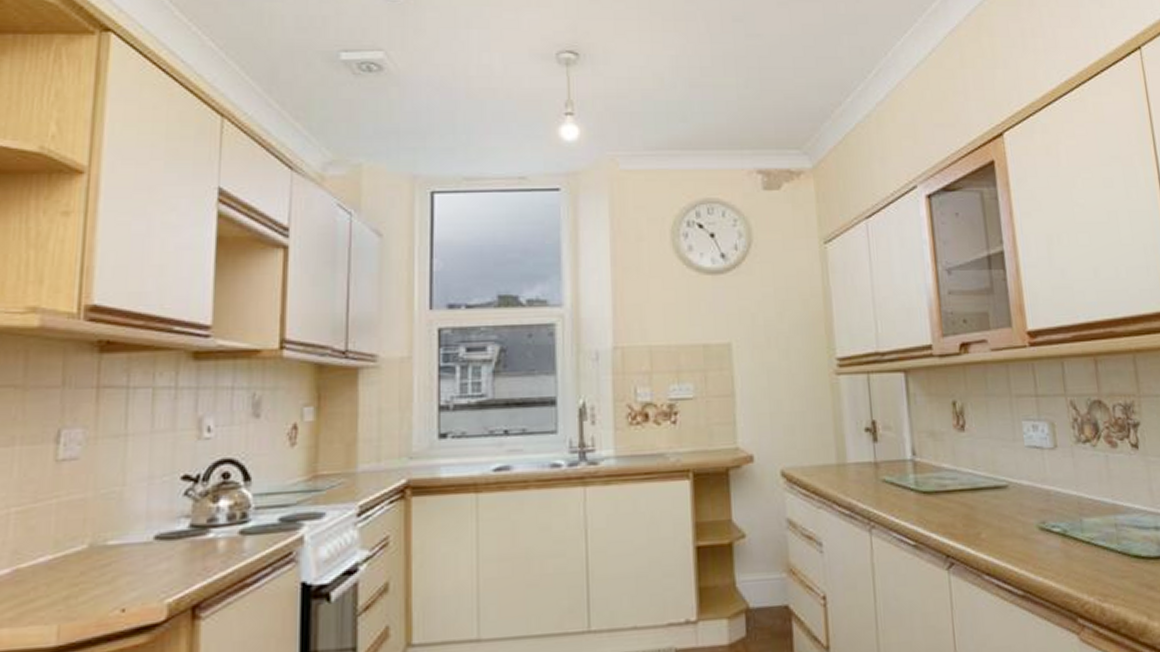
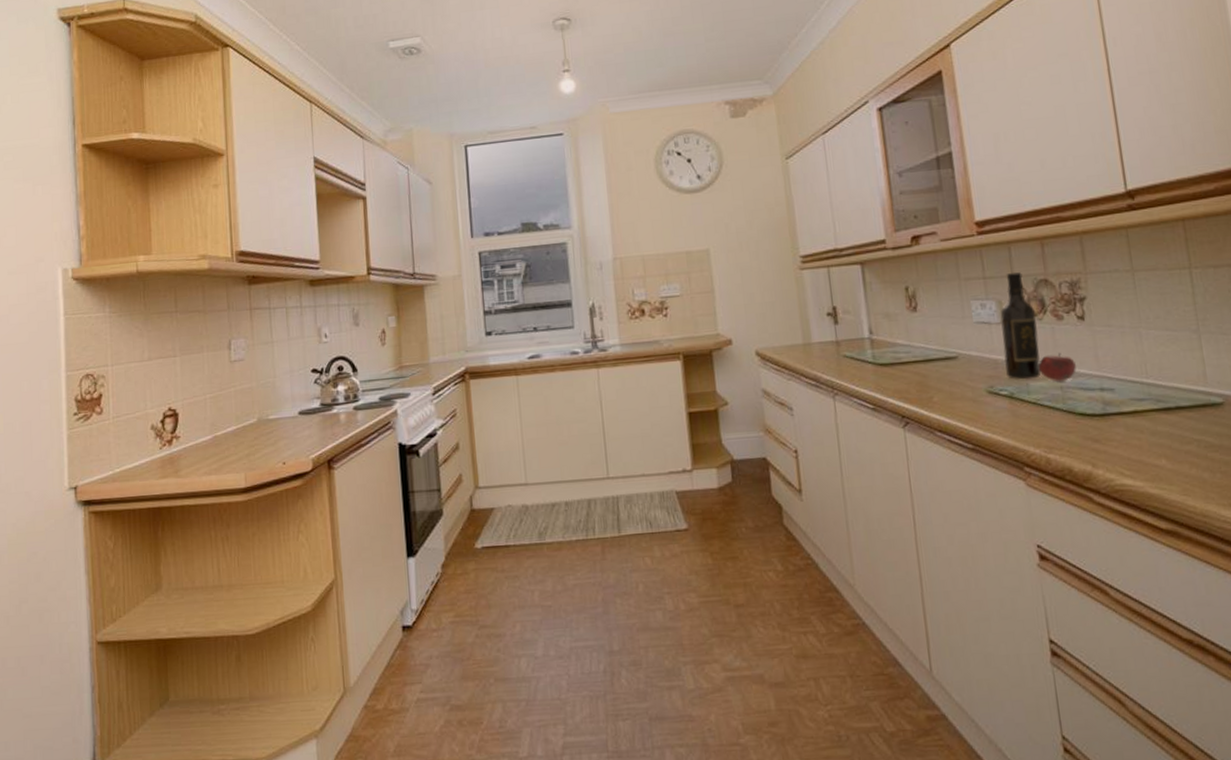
wine bottle: none [1052,391,1096,515] -> present [1000,272,1042,380]
fruit: none [1092,484,1131,519] -> present [1038,352,1076,382]

